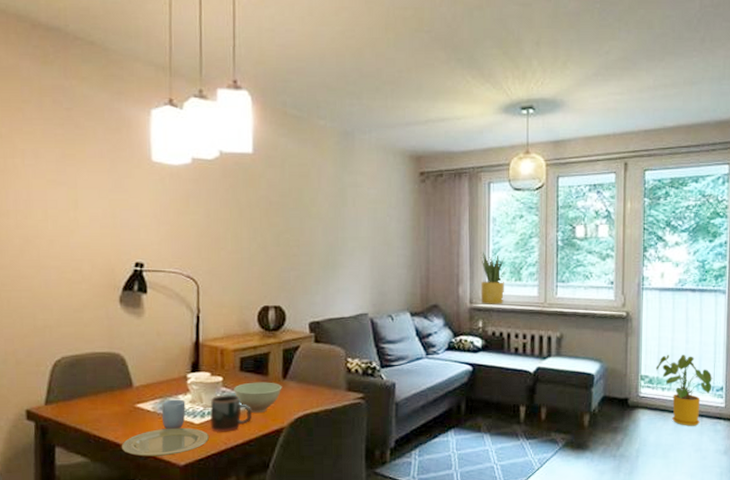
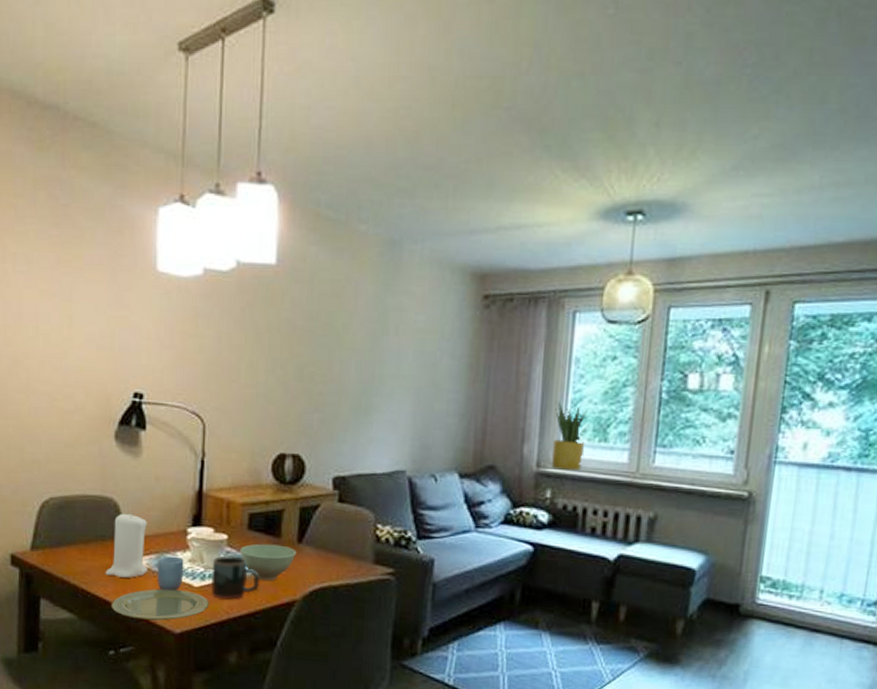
candle: none [115,364,154,422] -> present [105,512,148,578]
house plant: present [655,355,714,426] -> none [782,552,865,649]

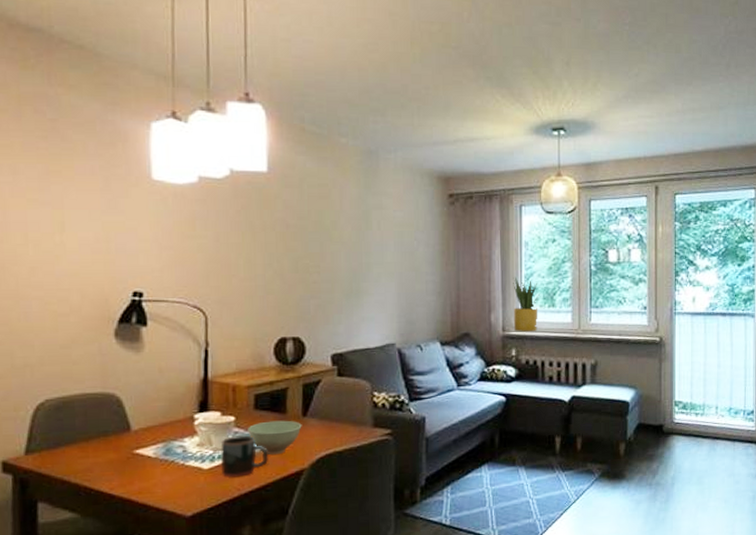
candle: present [105,512,148,578] -> none [109,405,156,470]
plate: present [111,588,210,621] -> none [117,473,221,509]
cup: present [157,556,184,591] -> none [164,442,193,476]

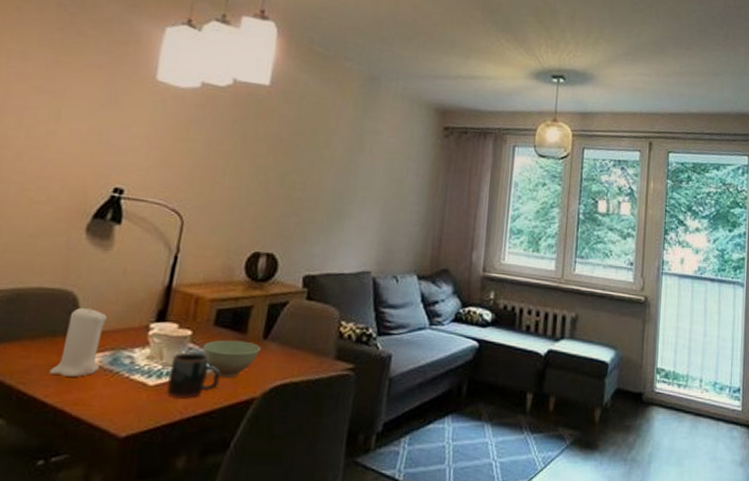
candle: none [109,405,156,470] -> present [49,306,107,377]
planter: present [513,278,541,332] -> none [494,217,526,276]

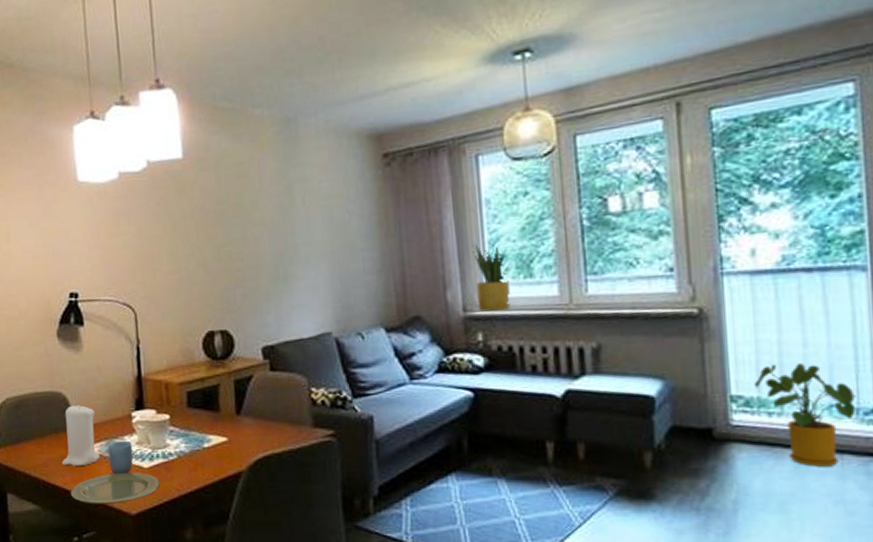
plate: none [49,388,164,424] -> present [70,472,161,504]
cup: none [108,352,142,390] -> present [108,440,134,474]
mug: present [166,352,220,398] -> none [158,434,205,476]
bowl: present [203,340,261,379] -> none [182,418,237,456]
planter: none [494,217,526,276] -> present [472,244,512,312]
house plant: none [672,347,731,431] -> present [753,363,857,467]

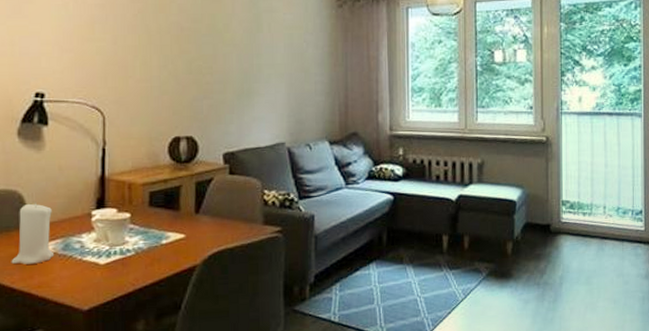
plate: present [70,472,161,504] -> none [17,268,116,302]
cup: present [108,440,134,474] -> none [63,238,90,271]
planter: present [472,244,512,312] -> none [400,78,427,132]
house plant: present [753,363,857,467] -> none [576,179,633,251]

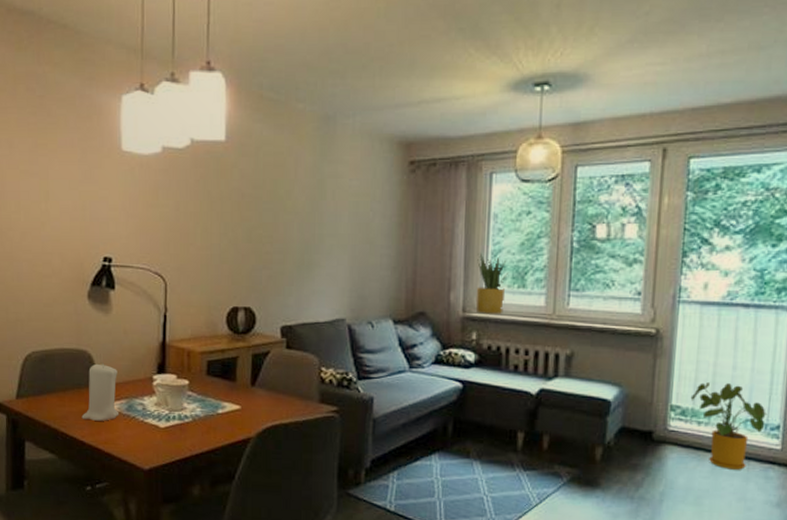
planter: none [400,78,427,132] -> present [475,254,510,314]
house plant: none [576,179,633,251] -> present [690,383,768,470]

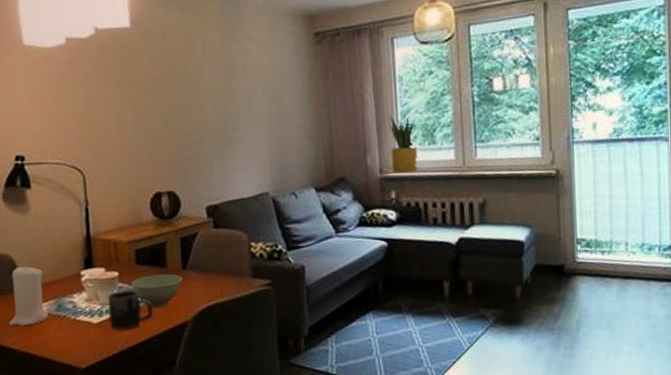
mug: none [175,399,218,437] -> present [107,289,153,330]
bowl: none [200,387,250,421] -> present [131,273,183,309]
house plant: present [690,383,768,470] -> none [592,212,660,292]

